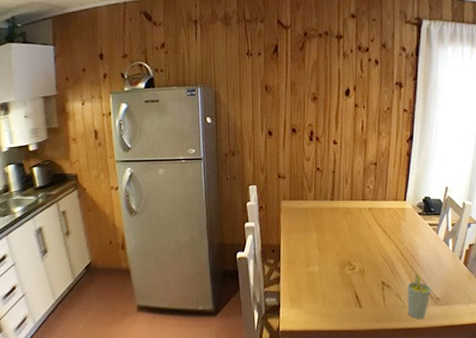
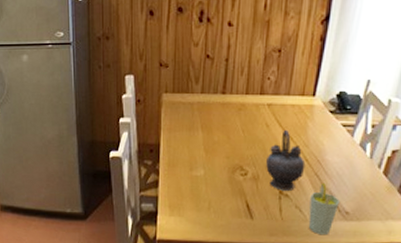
teapot: none [370,229,402,282] -> present [266,129,306,191]

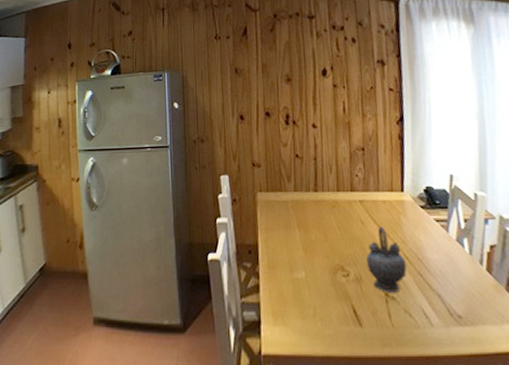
cup: present [308,182,341,235] -> none [418,282,450,344]

